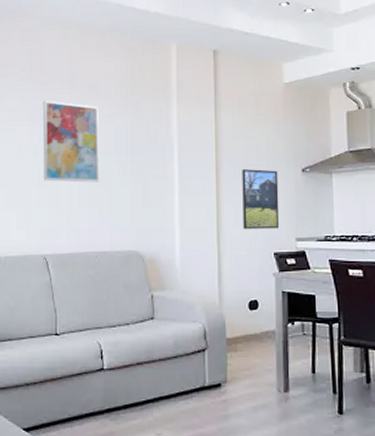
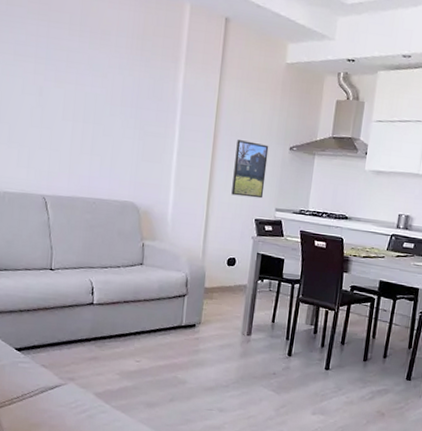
wall art: present [42,100,100,183] -> none [46,39,108,132]

